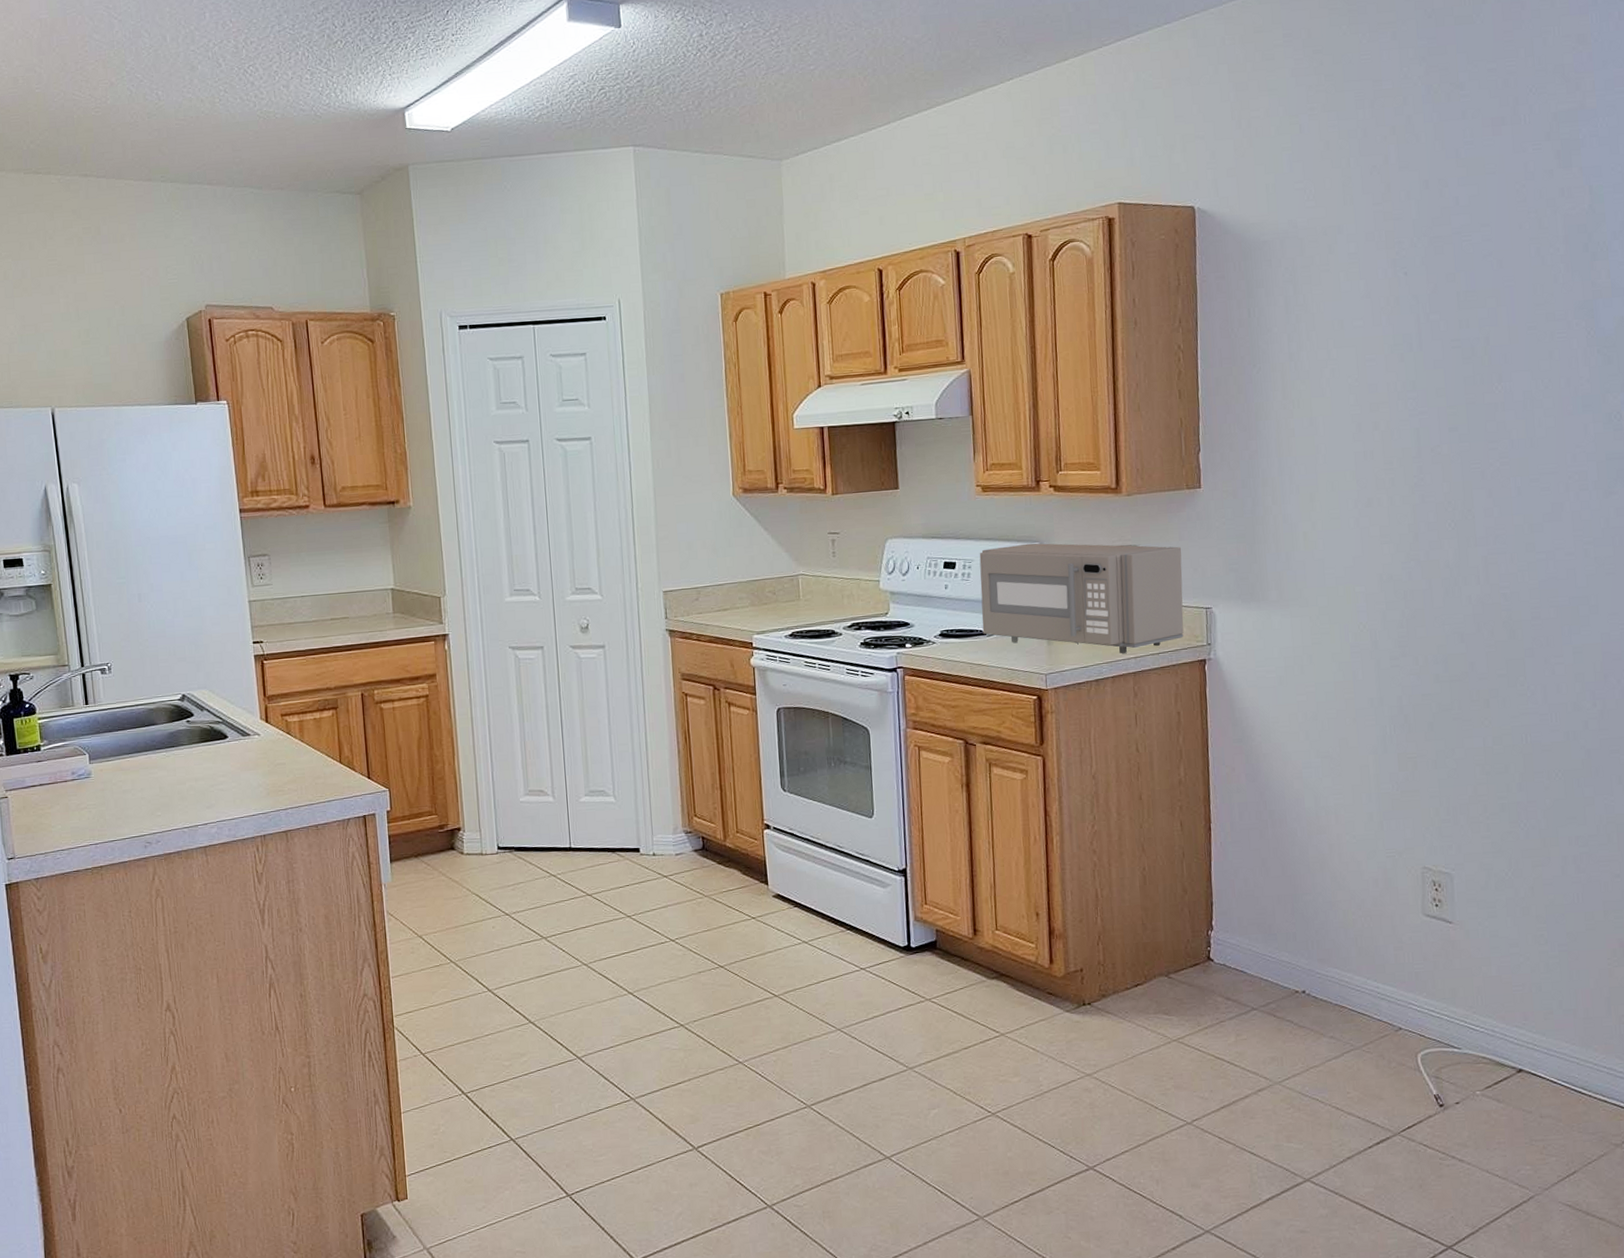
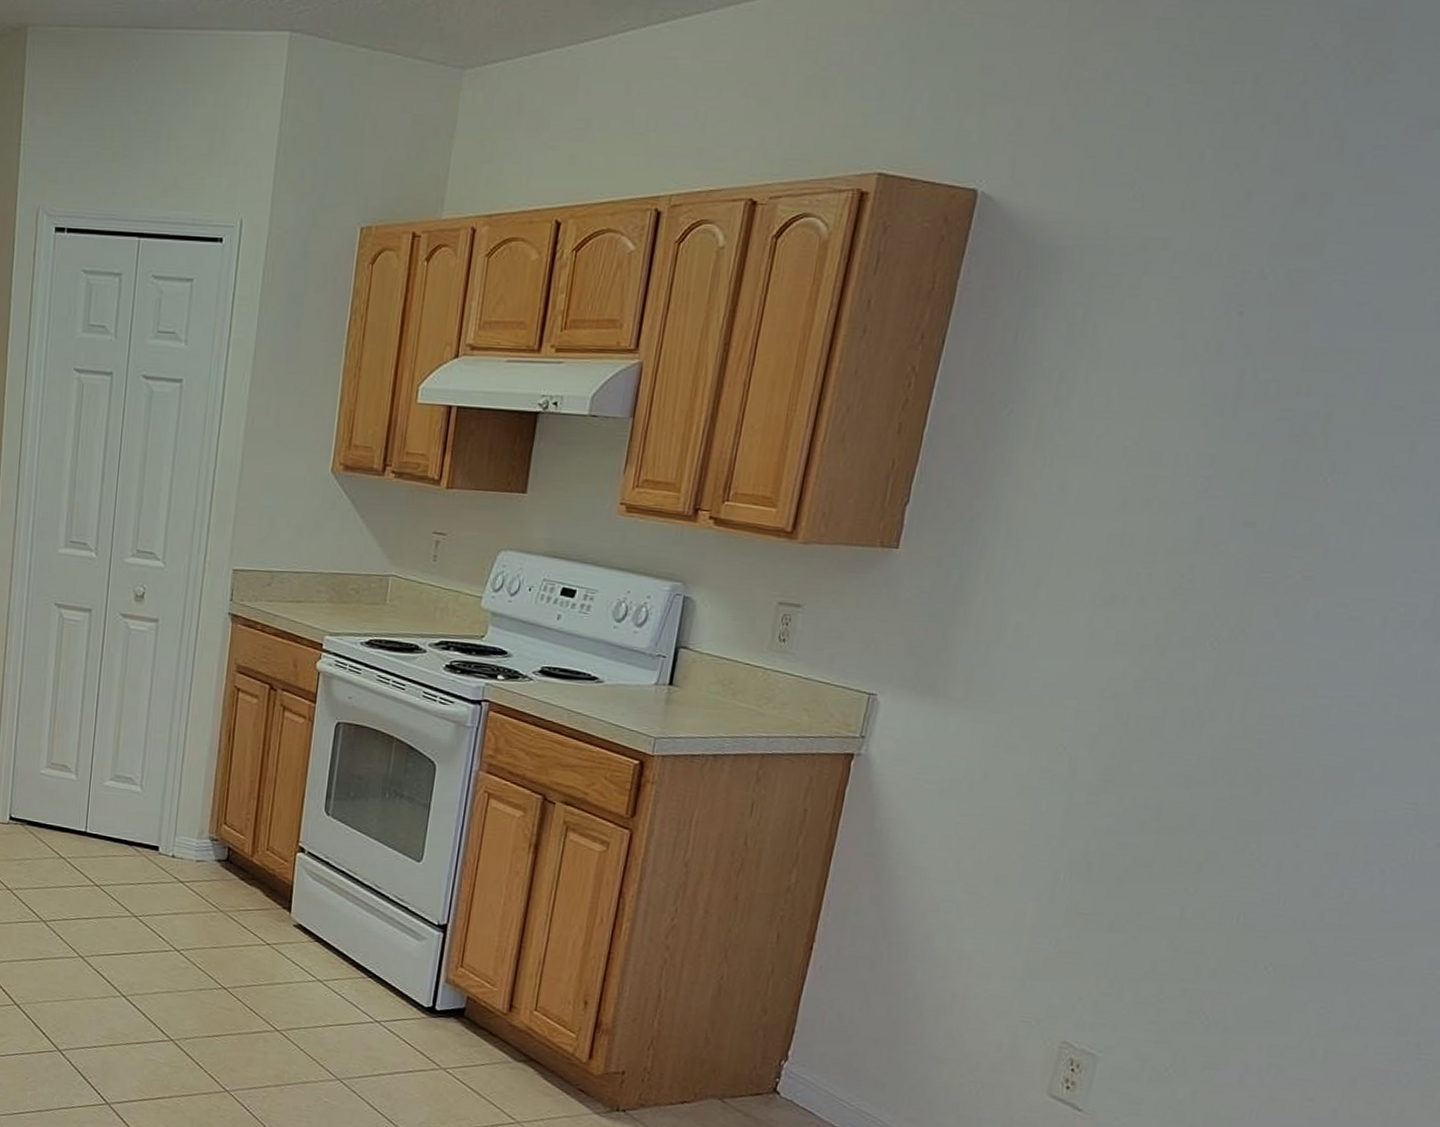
microwave: present [979,543,1184,653] -> none [591,580,857,730]

